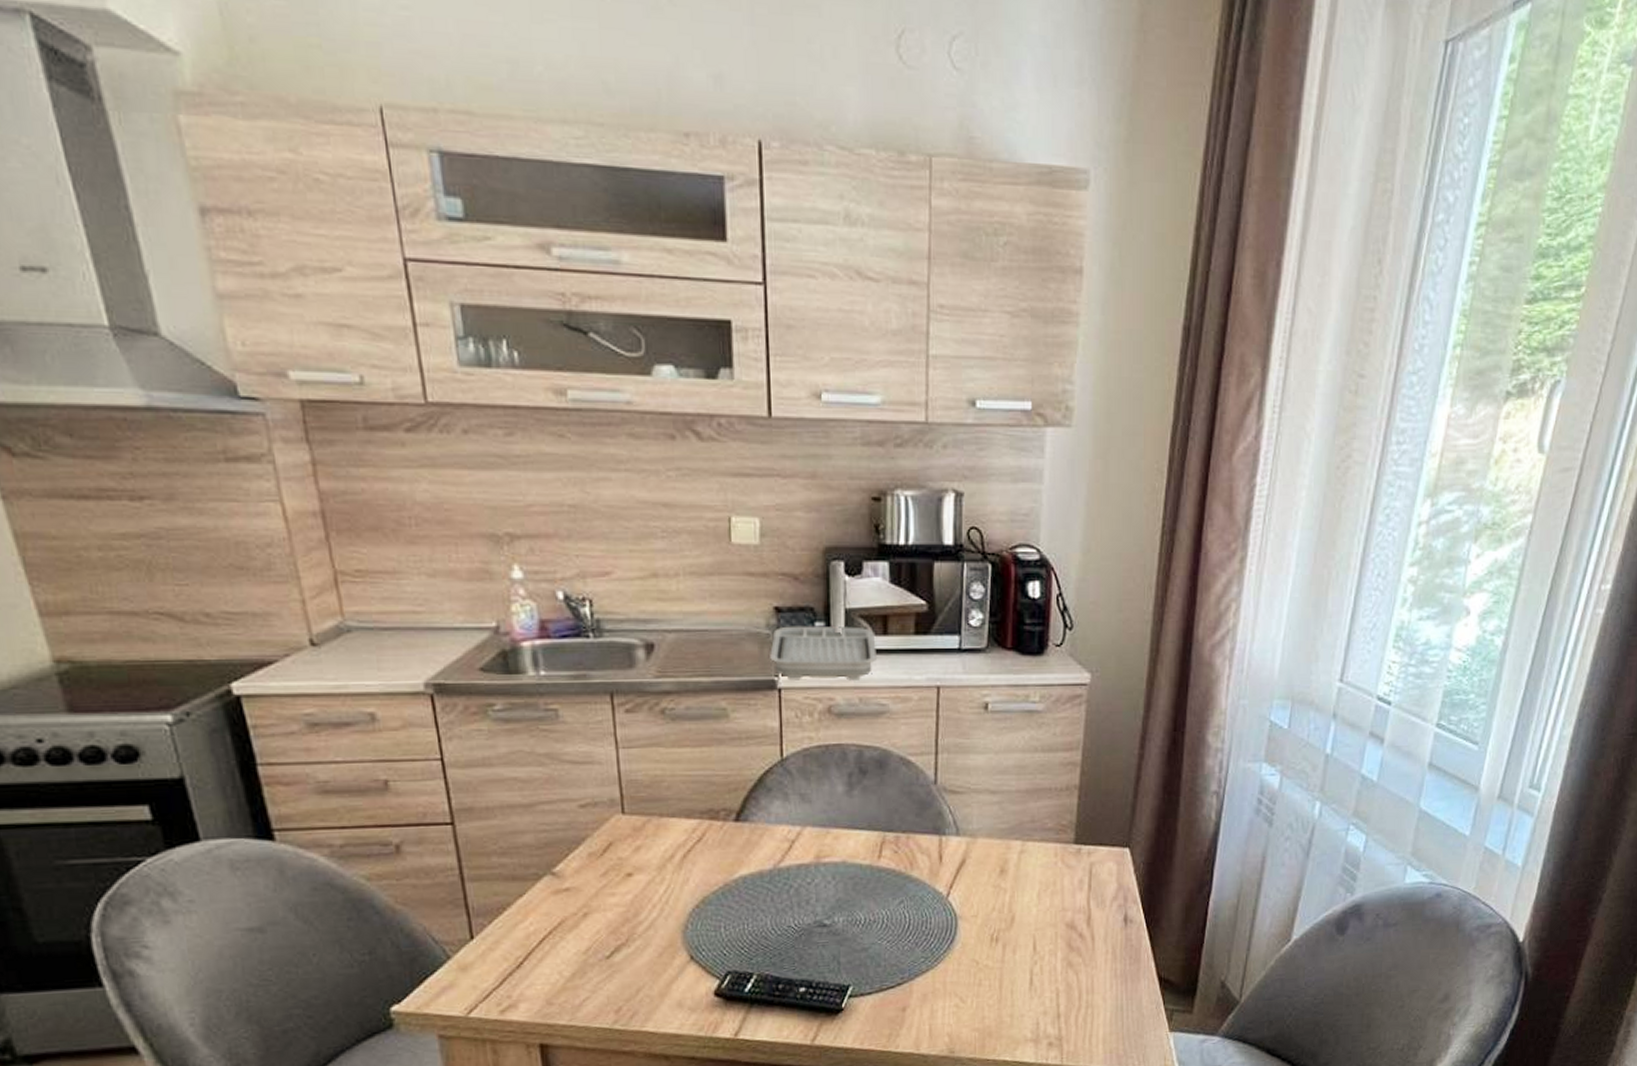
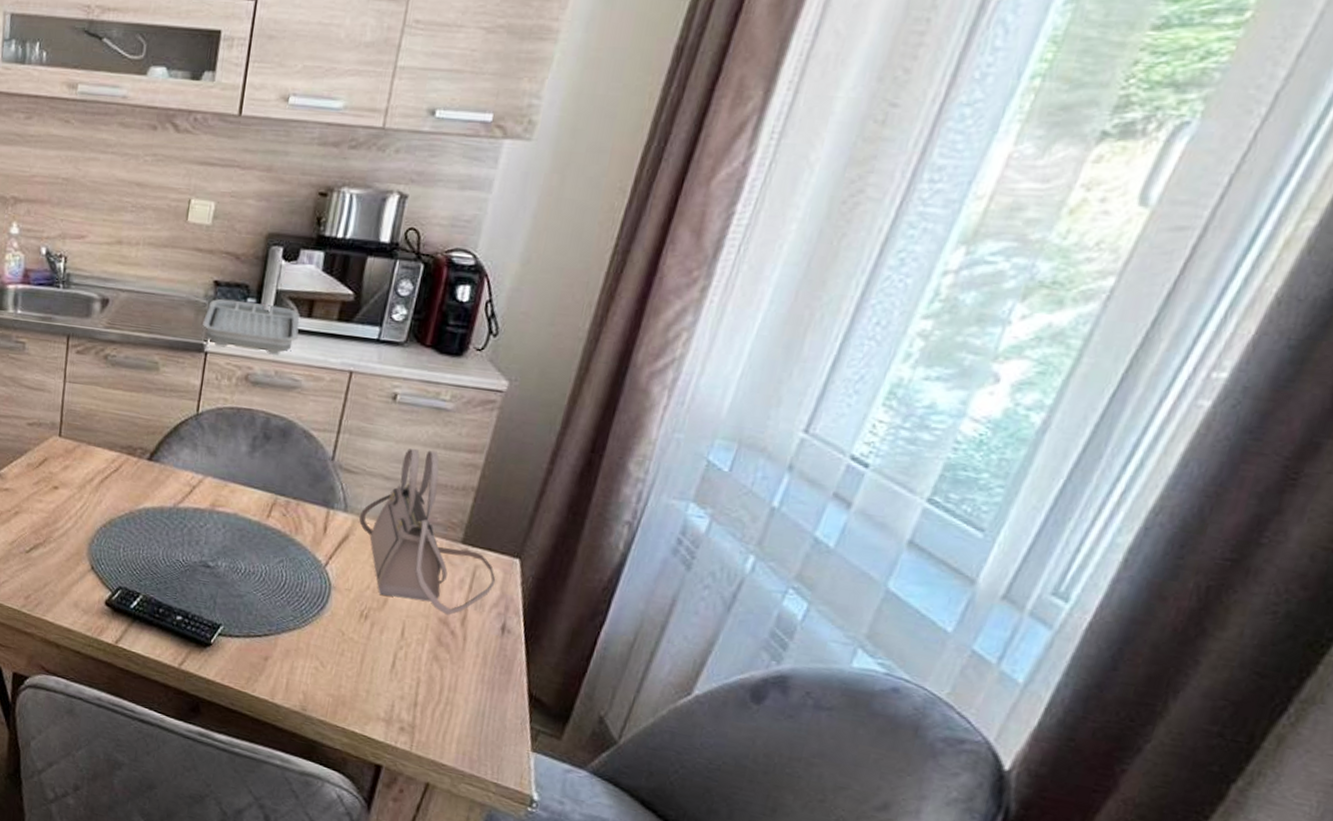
handbag: none [972,755,1111,919] -> present [359,448,496,615]

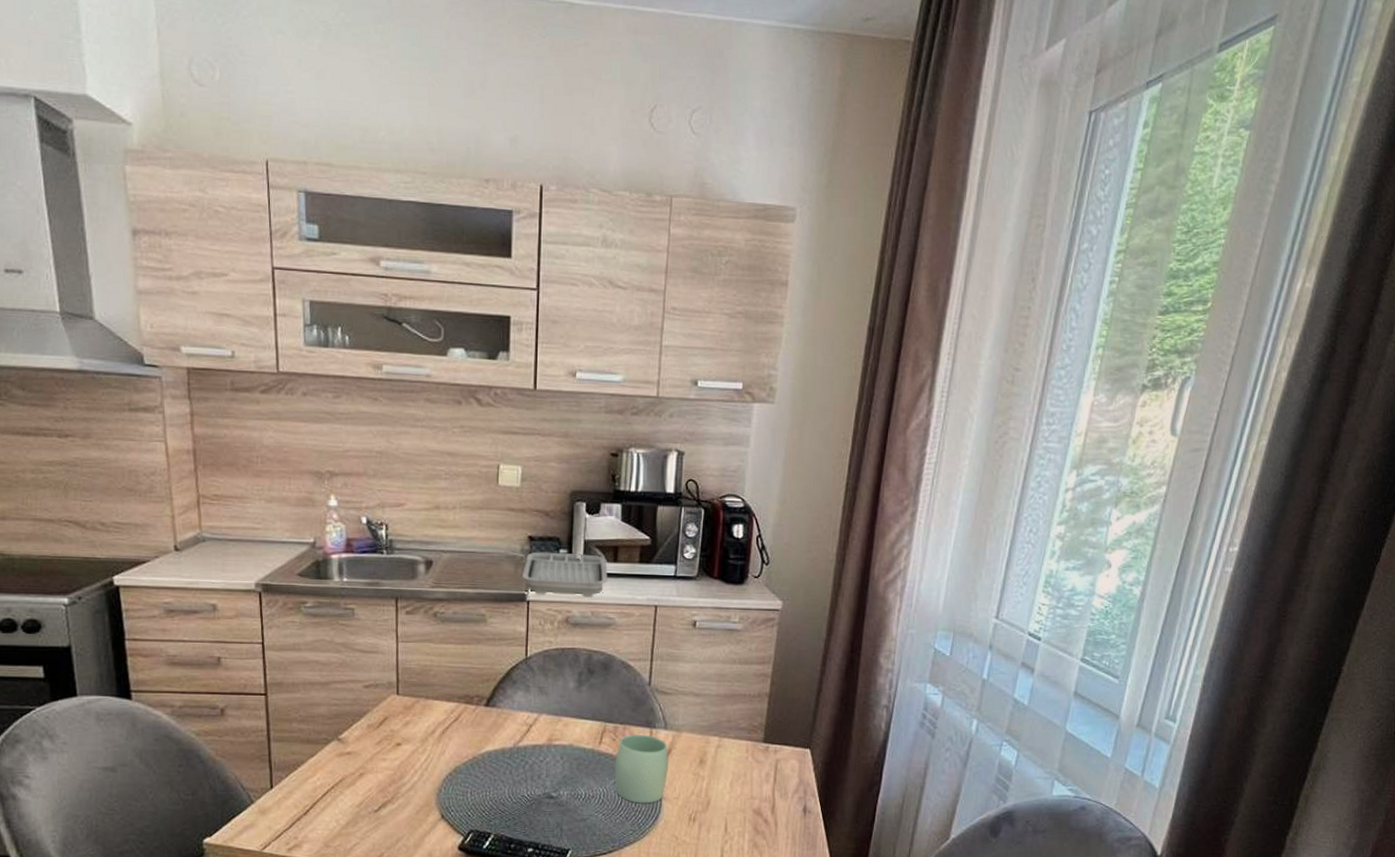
mug: none [279,511,345,591] -> present [614,733,669,804]
handbag: present [359,448,496,615] -> none [677,666,794,806]

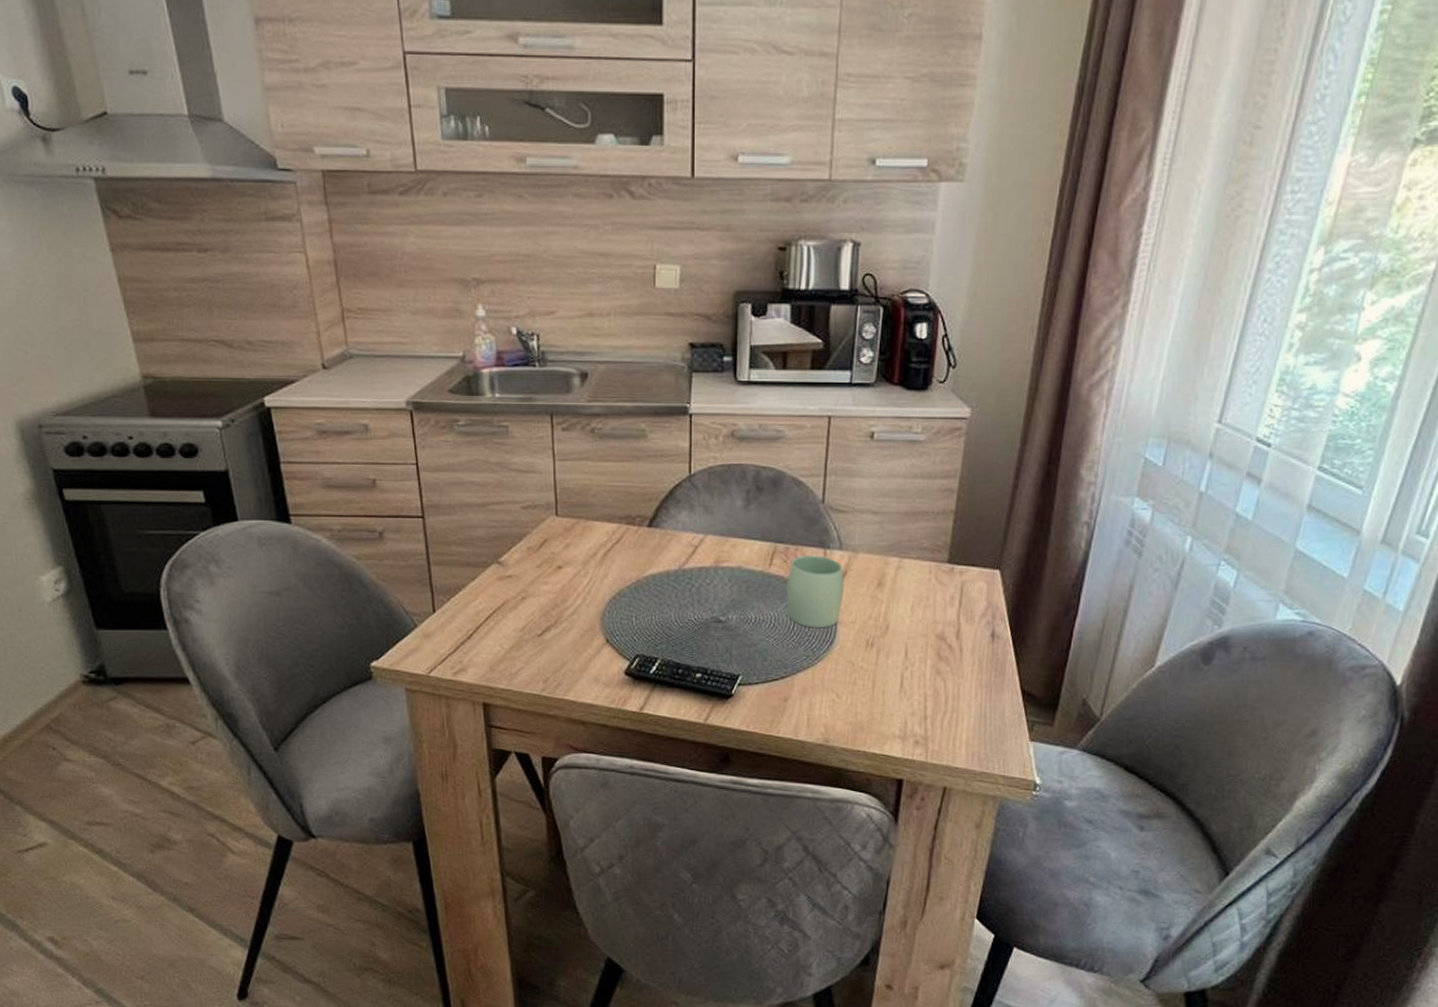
dish rack: present [522,551,607,599] -> none [684,360,776,410]

